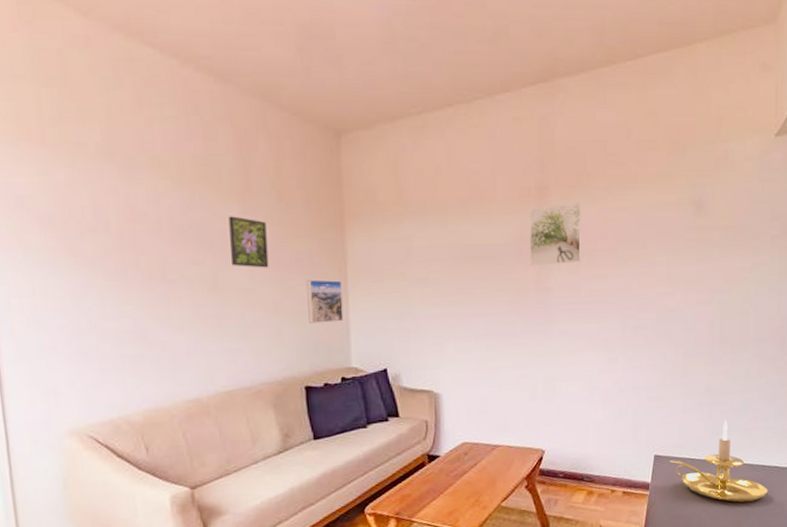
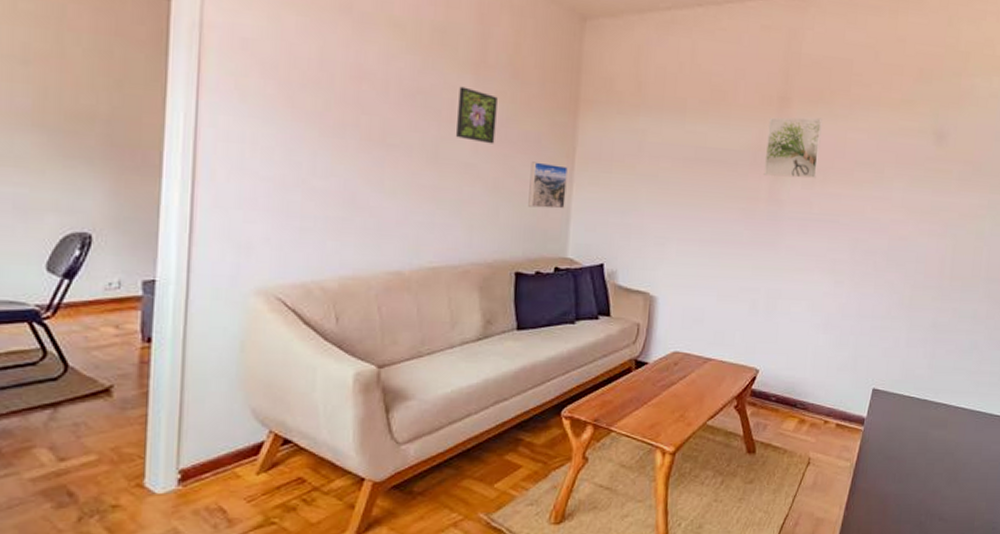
candle holder: present [670,420,768,503] -> none [888,360,988,451]

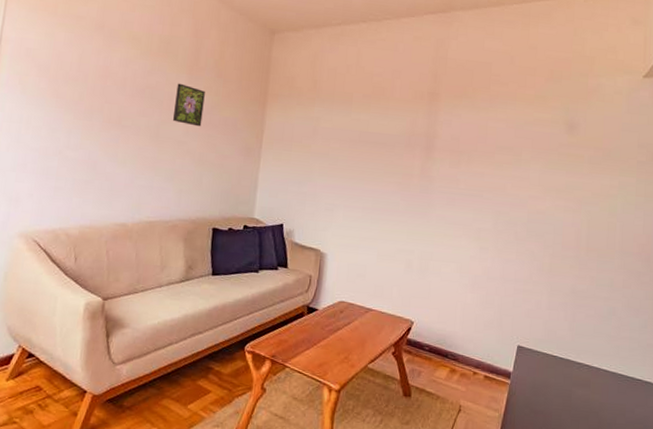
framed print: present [528,161,568,209] -> none [225,141,257,179]
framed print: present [763,117,823,179] -> none [416,108,466,160]

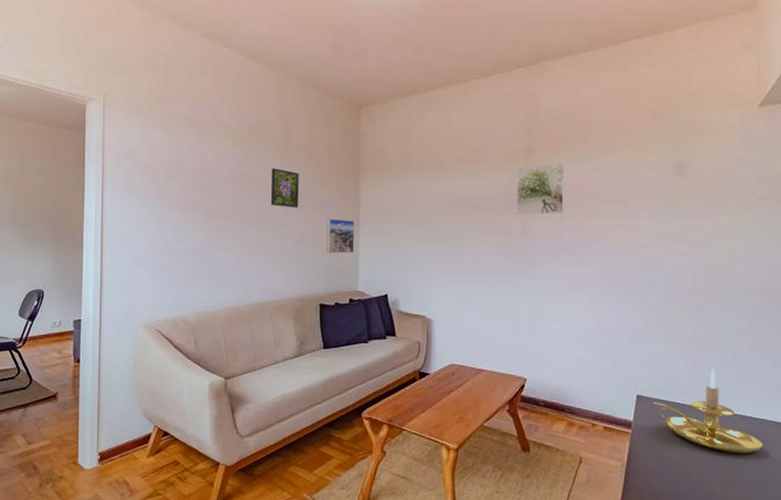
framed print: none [225,141,257,179] -> present [326,219,354,254]
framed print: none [416,108,466,160] -> present [516,162,565,214]
candle holder: none [533,324,631,412] -> present [653,368,763,455]

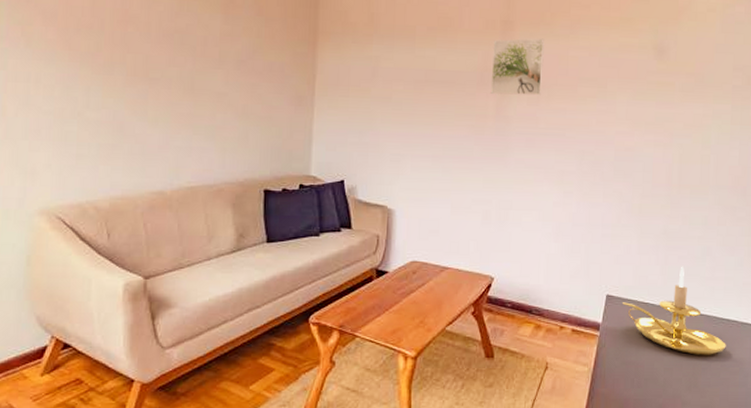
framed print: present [271,168,299,208] -> none [210,25,245,75]
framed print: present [326,219,354,254] -> none [274,89,309,131]

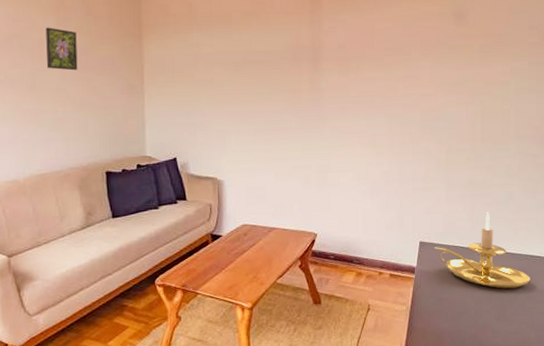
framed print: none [210,25,245,75] -> present [45,27,78,71]
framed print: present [490,38,545,96] -> none [303,14,351,69]

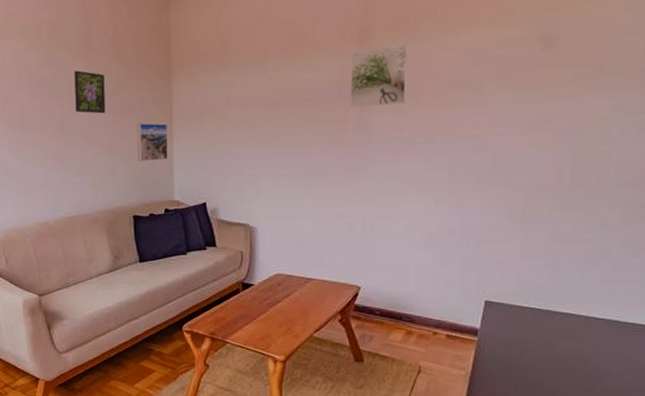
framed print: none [109,80,140,118] -> present [137,123,168,161]
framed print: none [303,14,351,69] -> present [350,44,408,107]
candle holder: present [435,211,531,289] -> none [504,269,630,361]

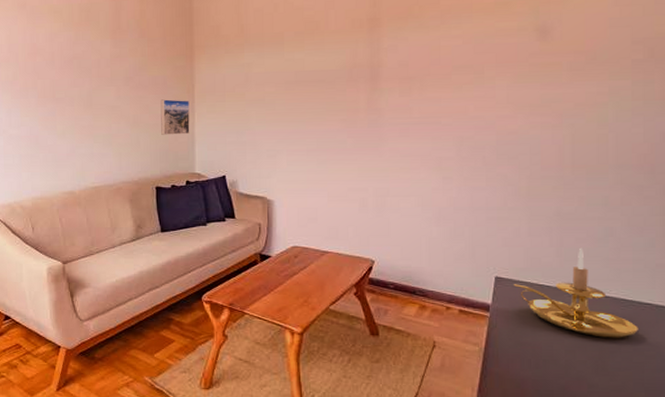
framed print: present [74,70,106,114] -> none [103,49,132,90]
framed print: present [350,44,408,107] -> none [360,31,414,88]
candle holder: none [504,269,630,361] -> present [514,247,638,339]

